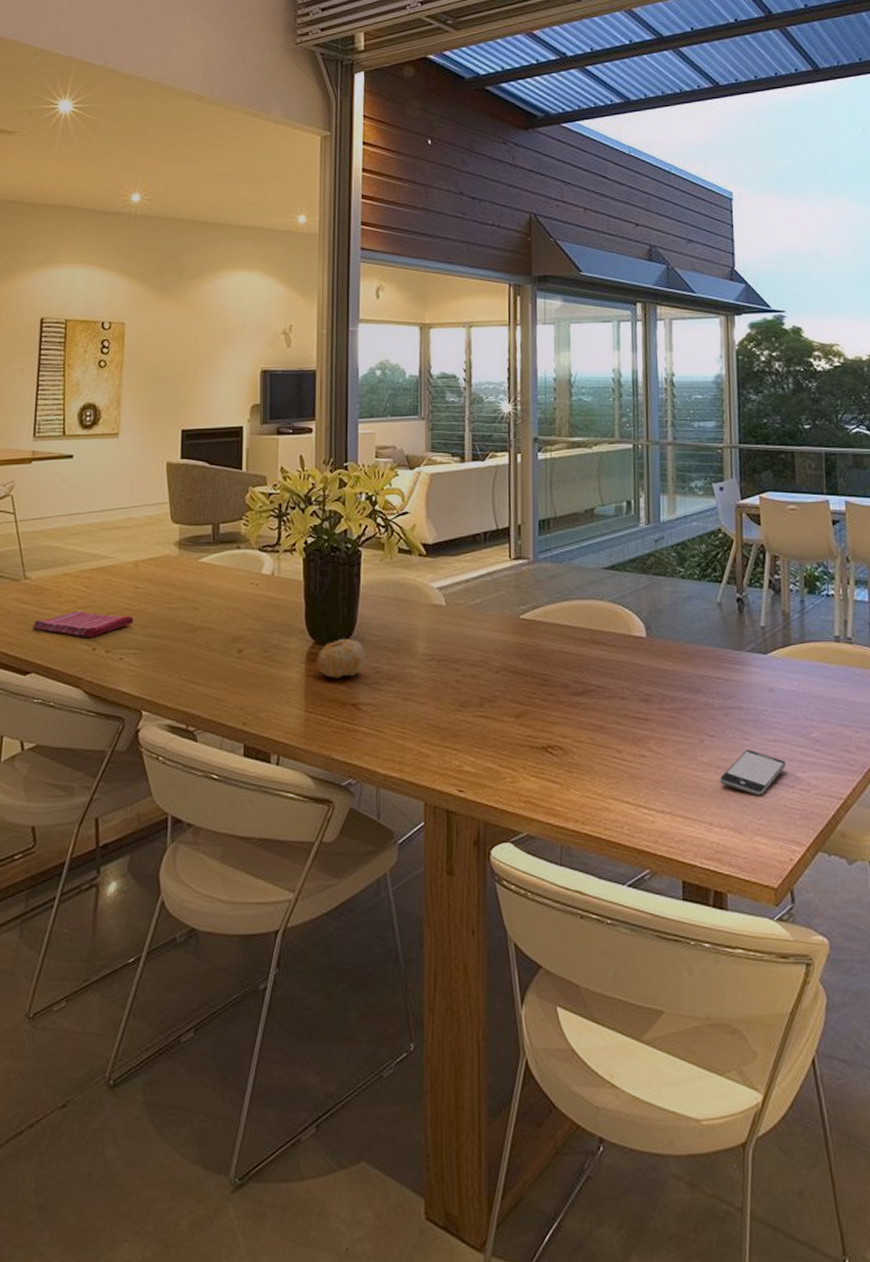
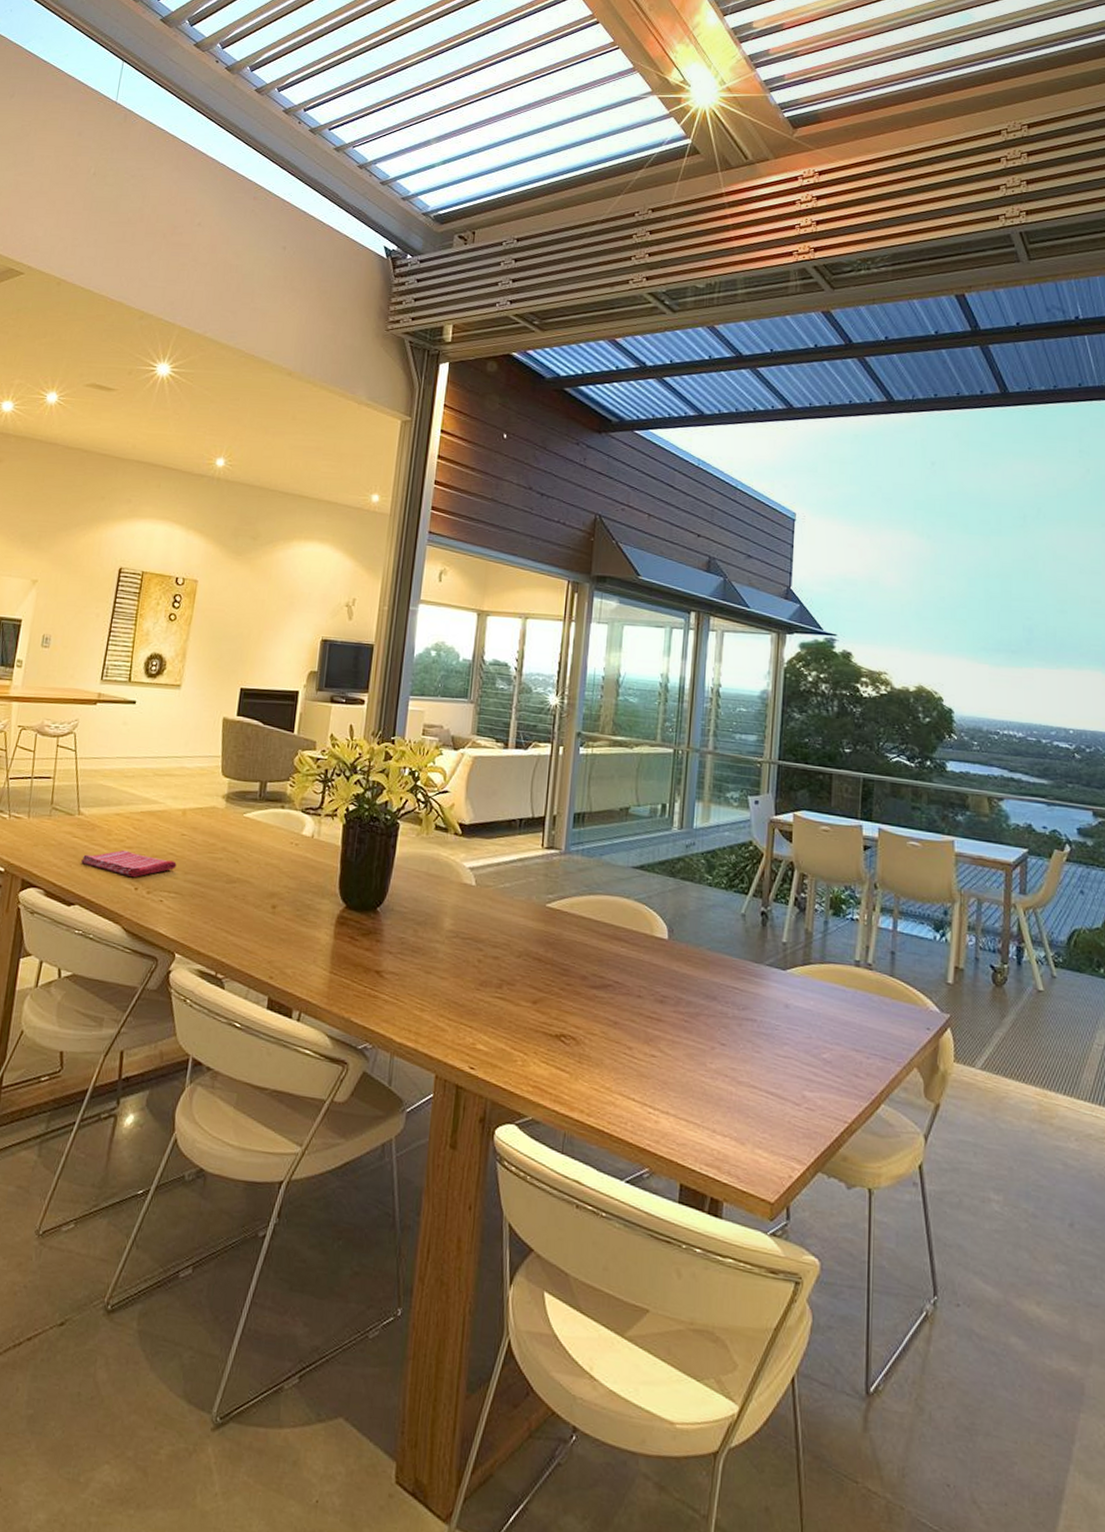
fruit: present [317,639,366,679] -> none [346,906,394,945]
smartphone: present [720,750,786,797] -> none [727,1062,794,1110]

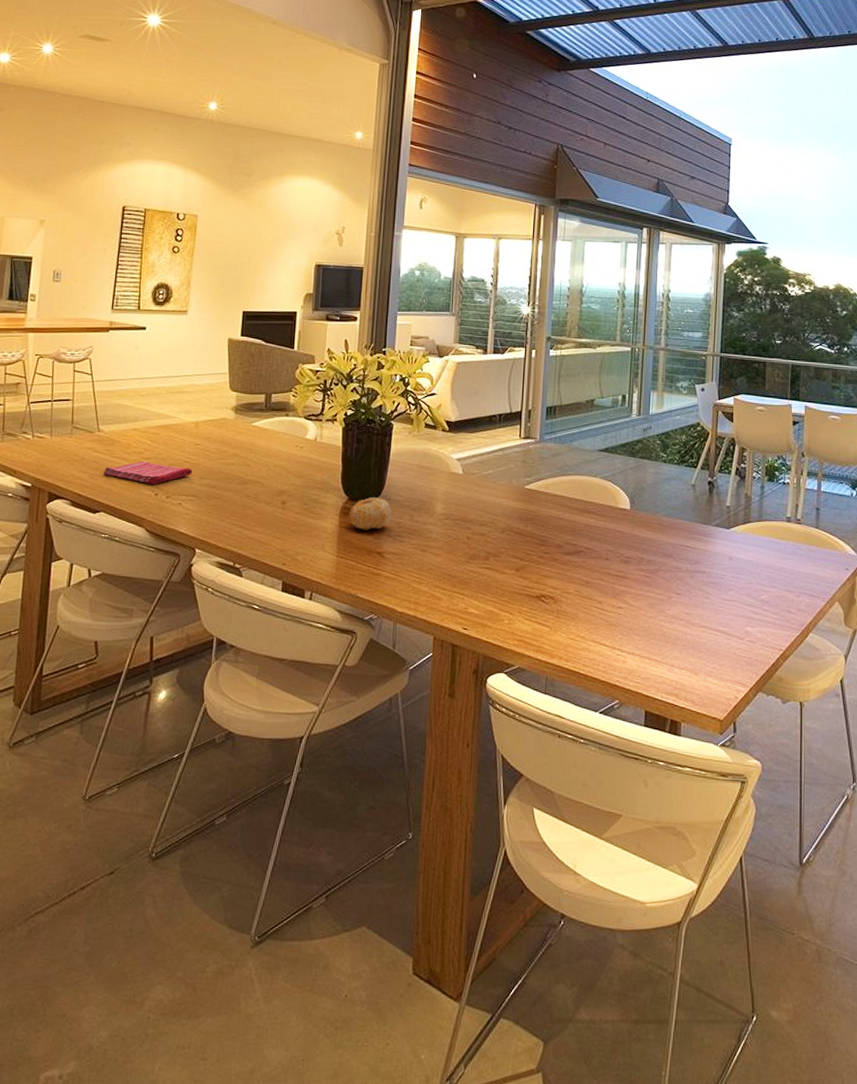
fruit: none [346,906,394,945] -> present [349,497,391,530]

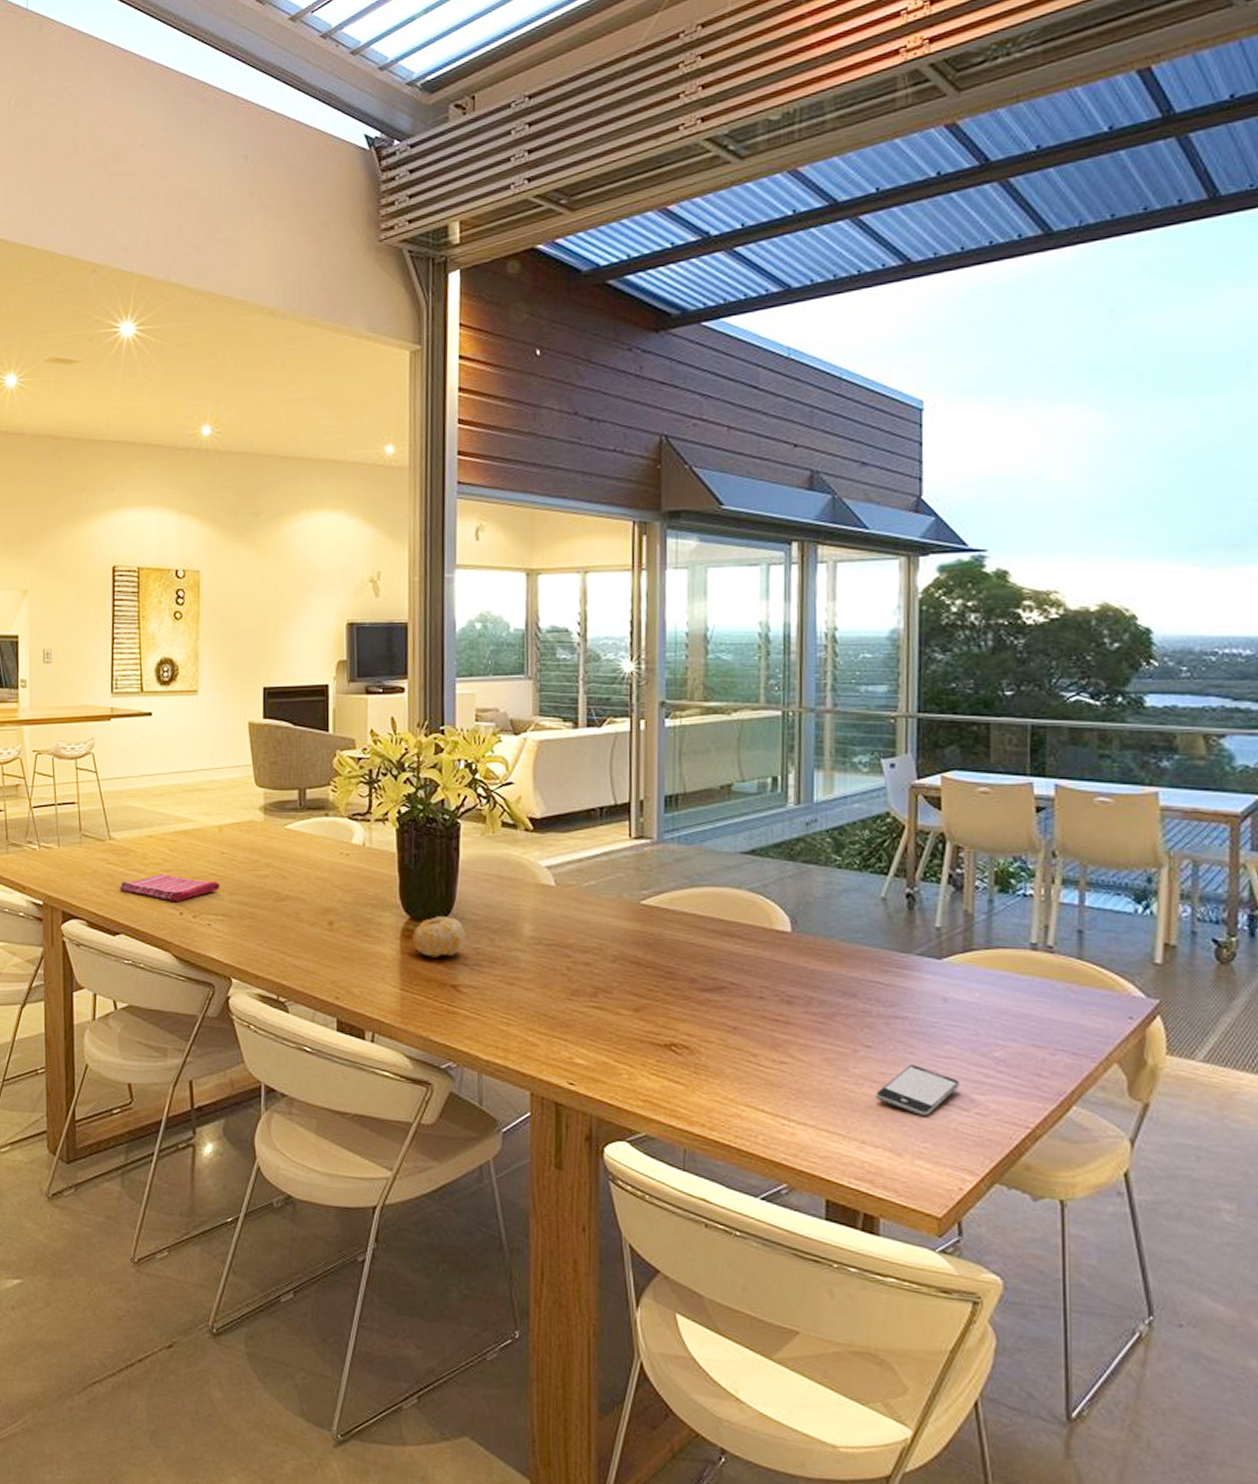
smartphone: none [682,607,738,645] -> present [876,1065,959,1118]

